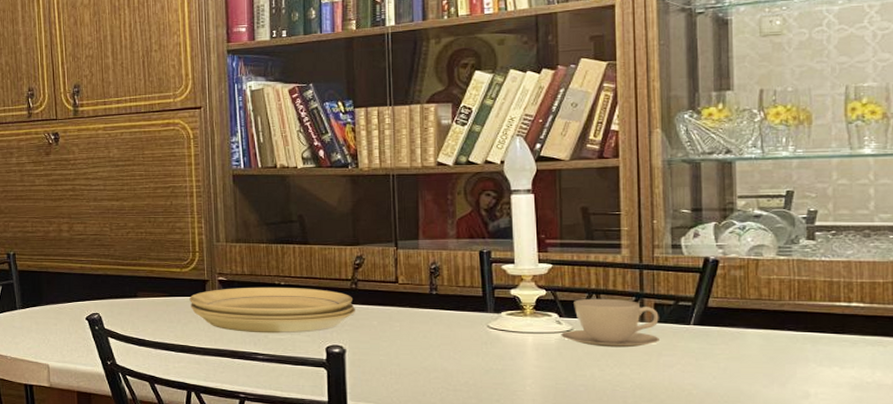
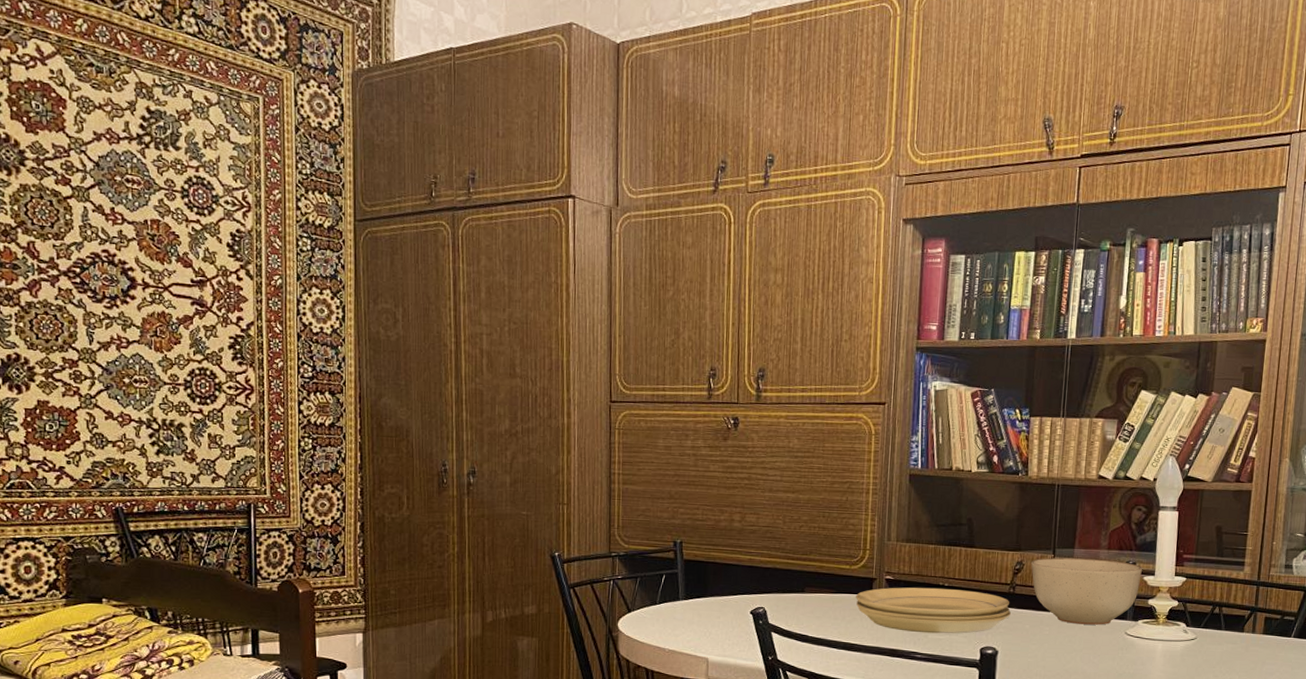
bowl: none [371,249,499,319] -> present [1030,557,1142,625]
teacup: present [561,298,659,348] -> none [1186,610,1268,656]

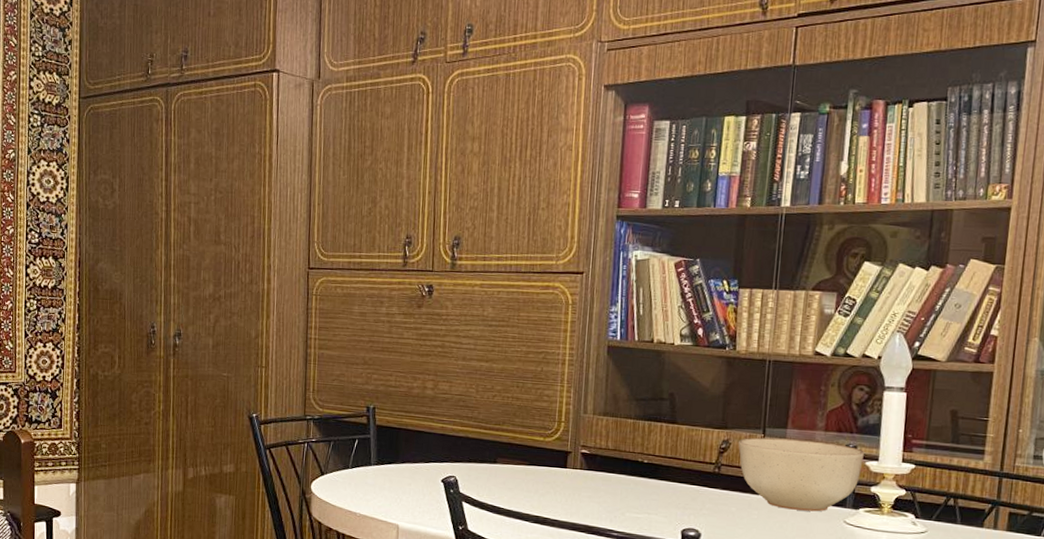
plate: present [856,587,1011,634] -> none [549,462,715,514]

